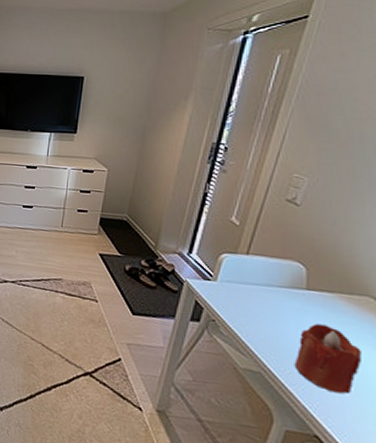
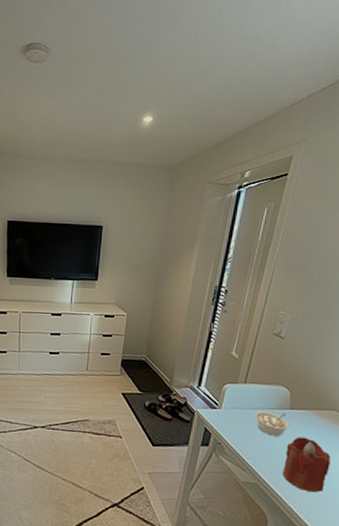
legume: none [259,288,307,321] -> present [254,411,291,437]

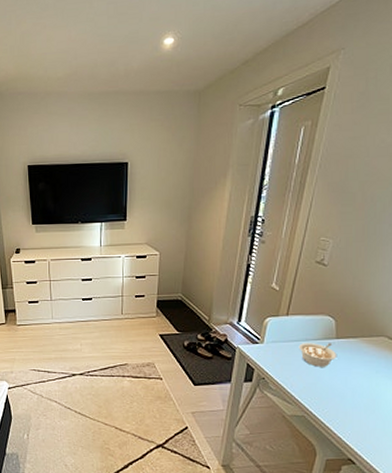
candle: present [282,437,330,493] -> none [330,366,380,421]

